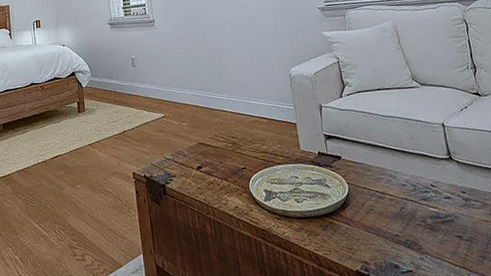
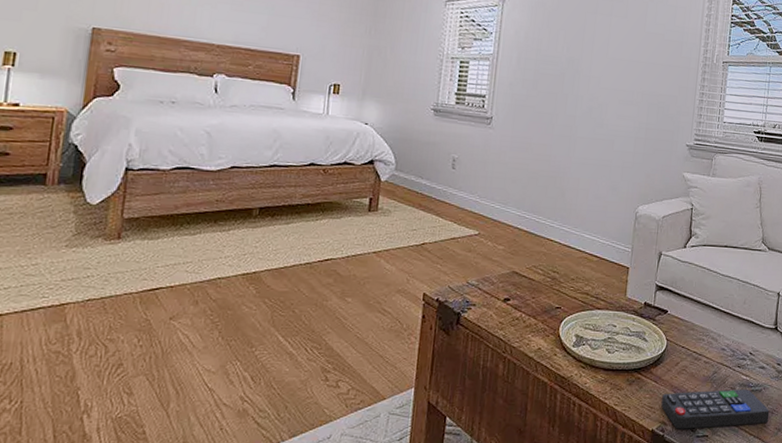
remote control: none [357,221,470,267] -> present [661,389,770,429]

